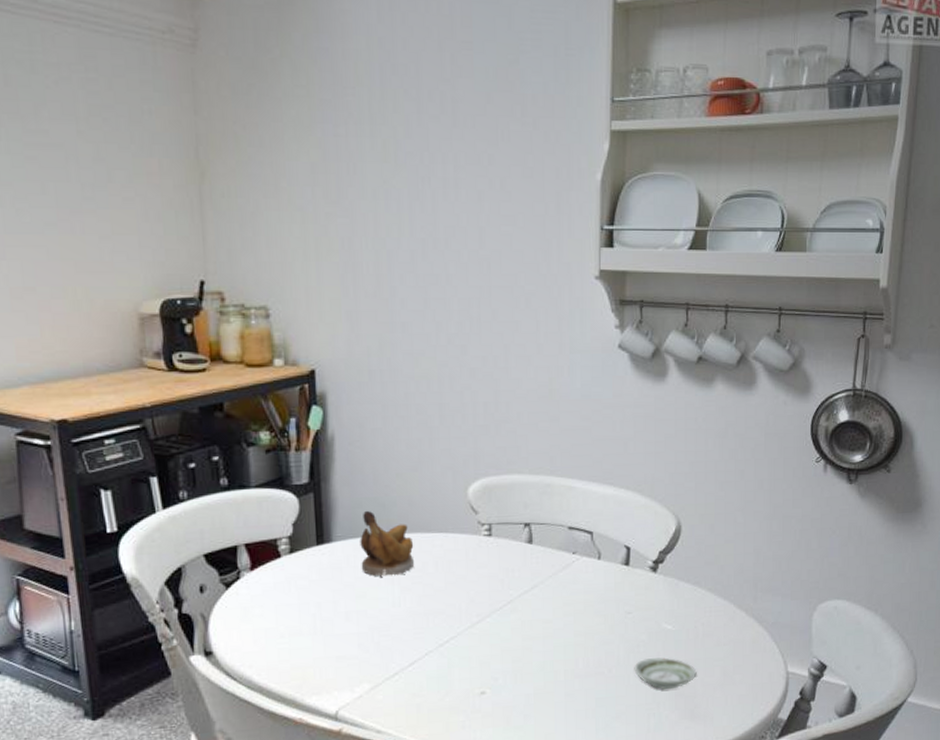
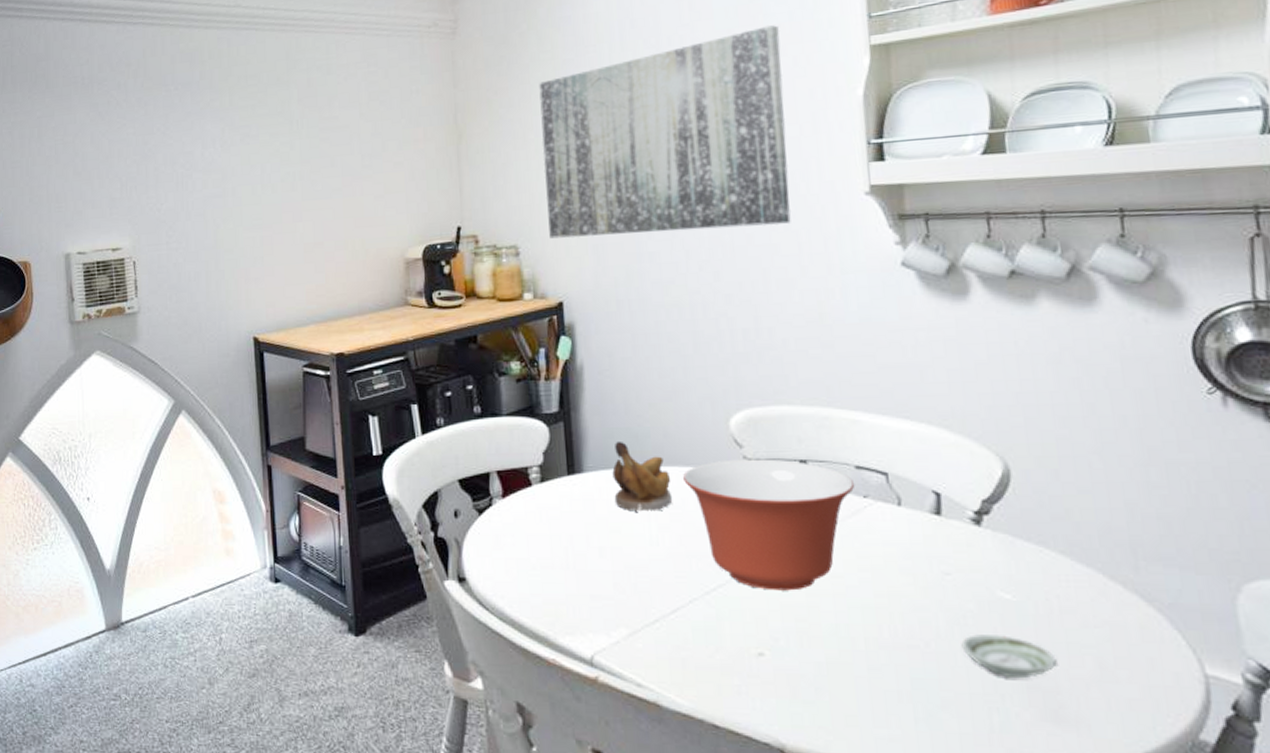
wall art: none [293,95,535,303] -> present [539,25,791,239]
mixing bowl: none [425,523,567,638] -> present [683,459,855,591]

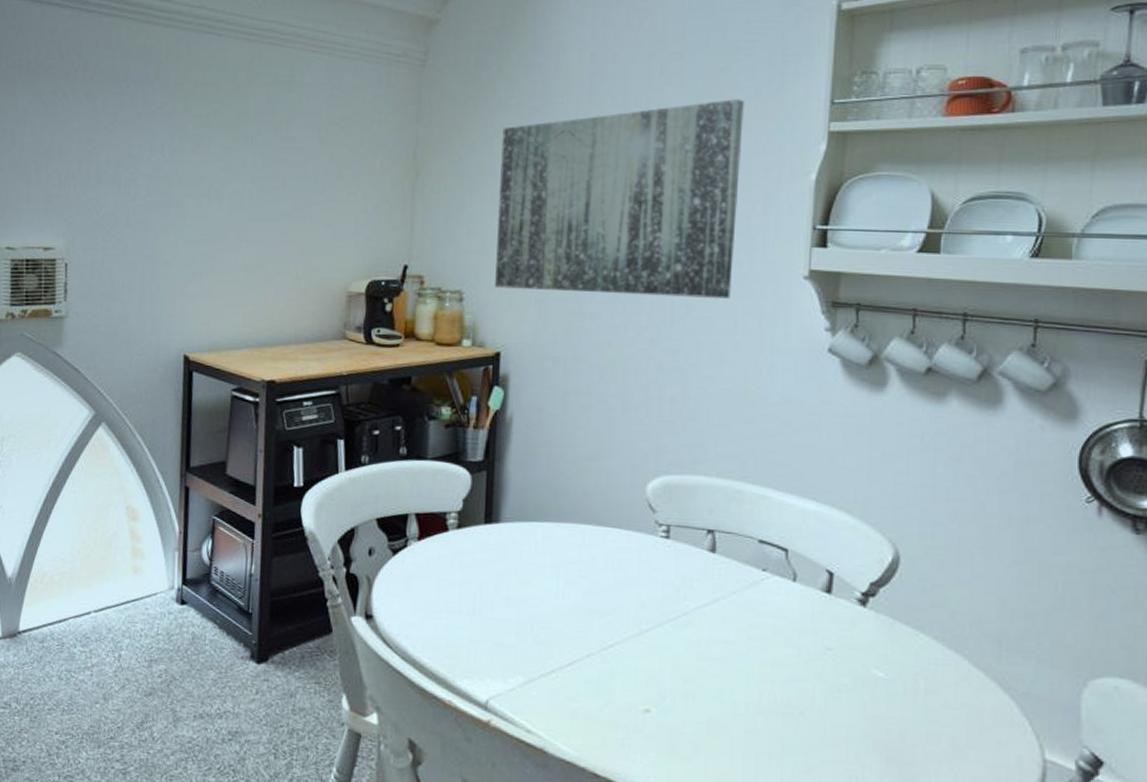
banana: present [612,441,673,512] -> none [527,495,584,567]
mixing bowl: present [683,459,855,591] -> none [596,523,756,653]
saucer: present [961,634,1057,679] -> none [832,707,916,752]

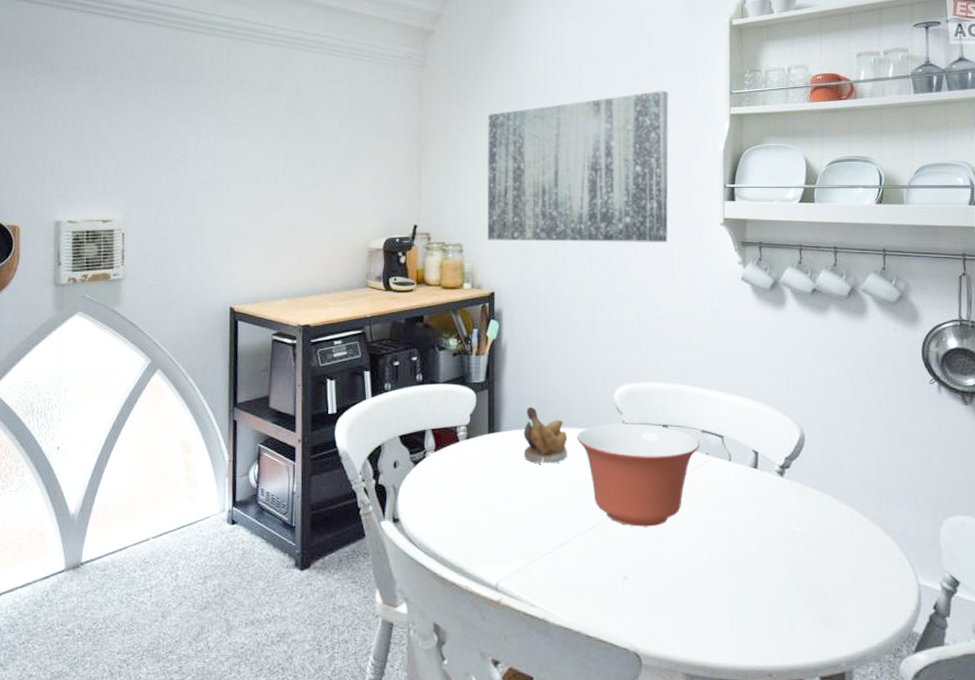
banana: none [527,495,584,567] -> present [523,406,568,464]
mixing bowl: none [596,523,756,653] -> present [577,423,701,527]

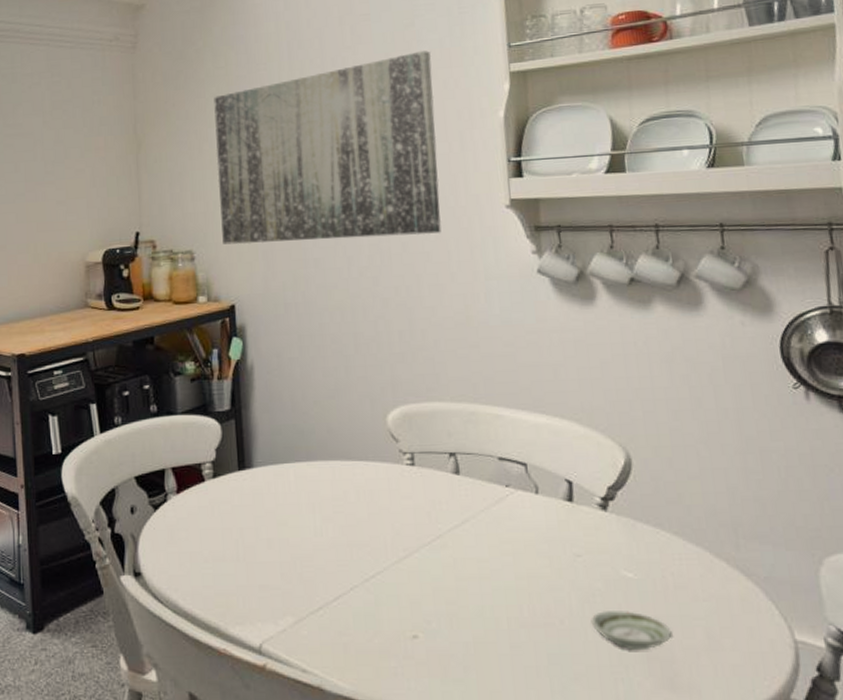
banana: present [523,406,568,464] -> none [280,437,335,504]
mixing bowl: present [577,423,701,527] -> none [345,452,499,576]
saucer: none [765,558,827,591] -> present [591,611,672,651]

